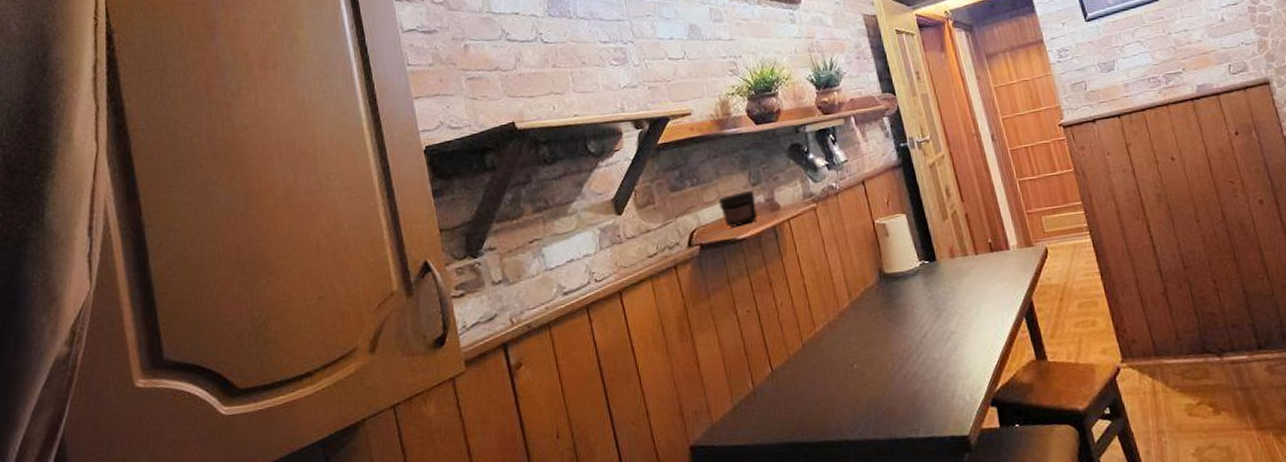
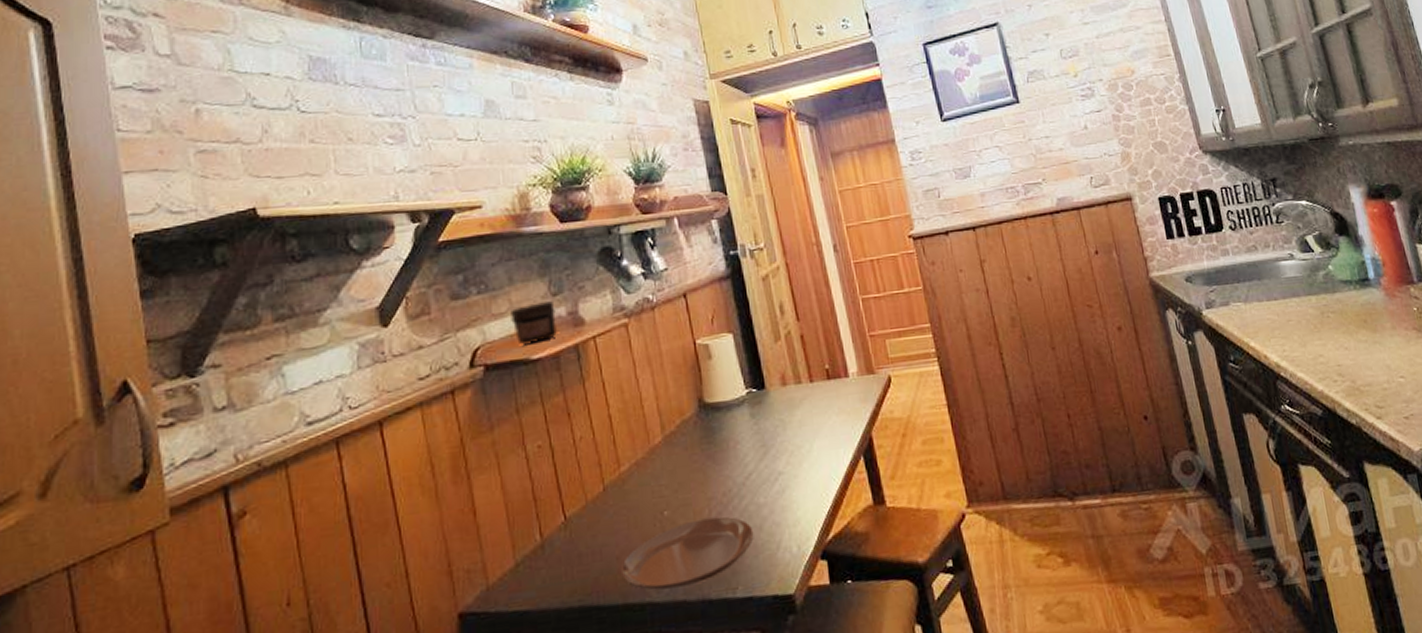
plate: none [820,369,932,431] -> present [620,516,754,591]

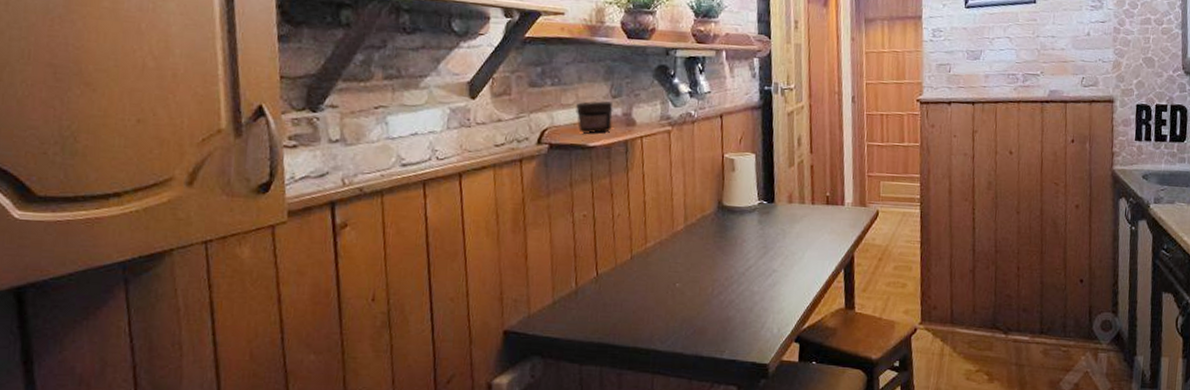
plate: present [620,516,754,591] -> none [635,294,745,344]

